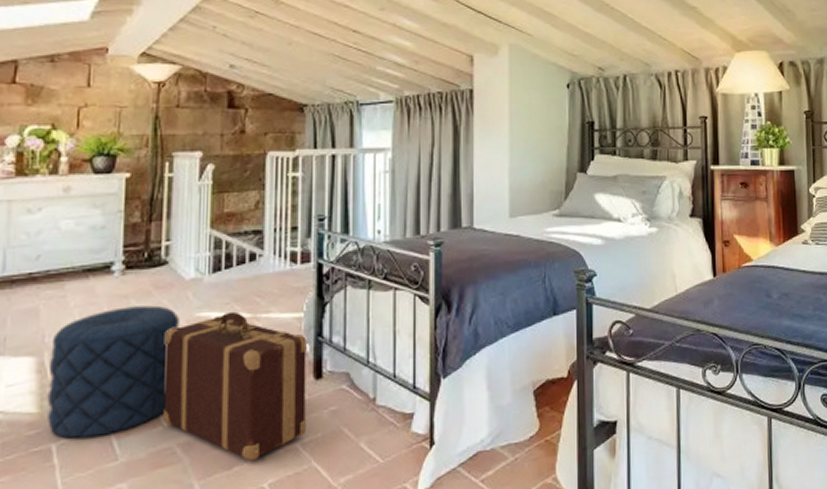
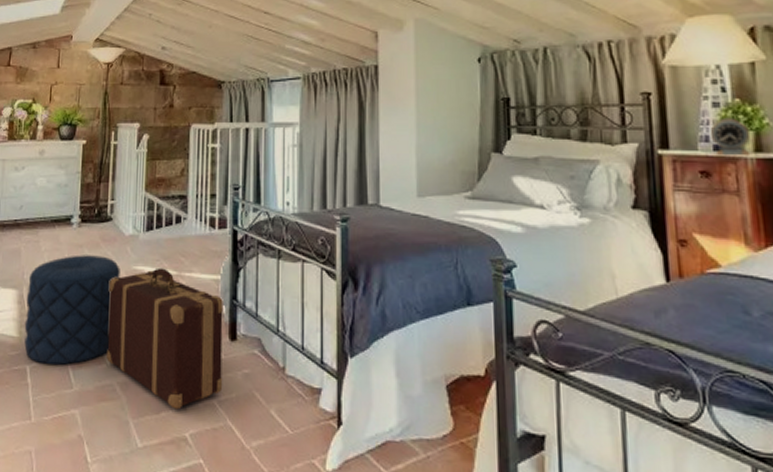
alarm clock: none [749,137,776,170] -> present [710,117,751,156]

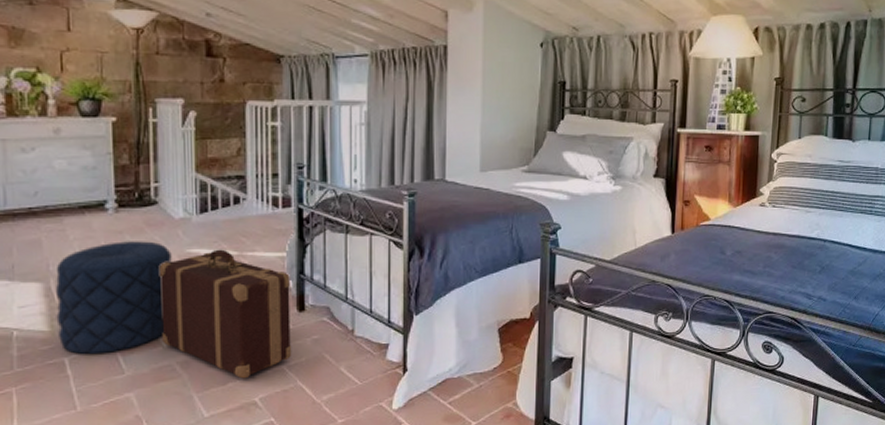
alarm clock: present [710,117,751,156] -> none [716,102,743,134]

